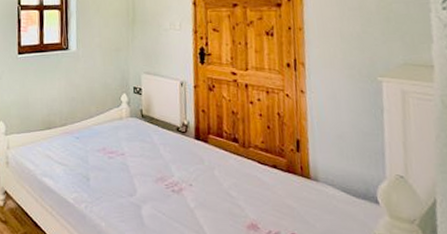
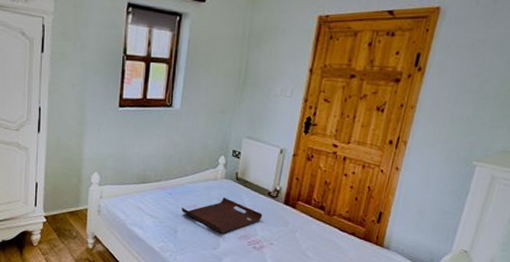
serving tray: none [91,137,176,178] -> present [181,198,263,234]

